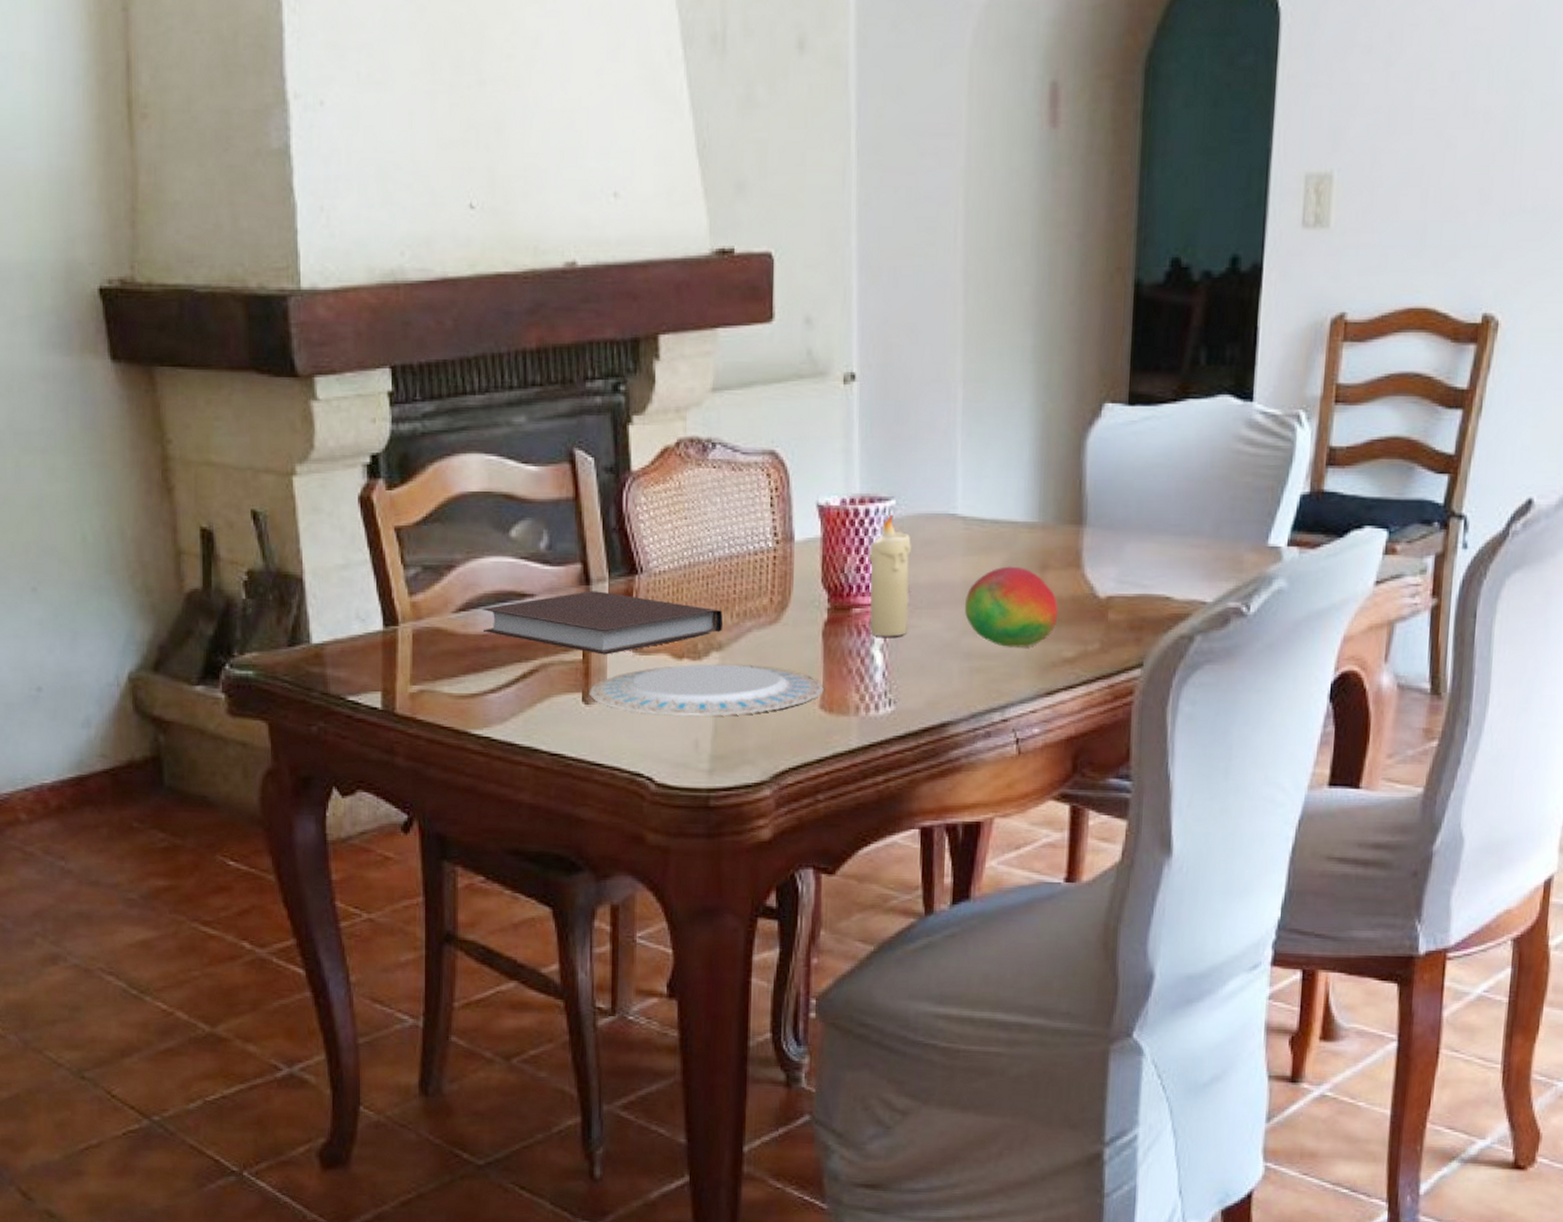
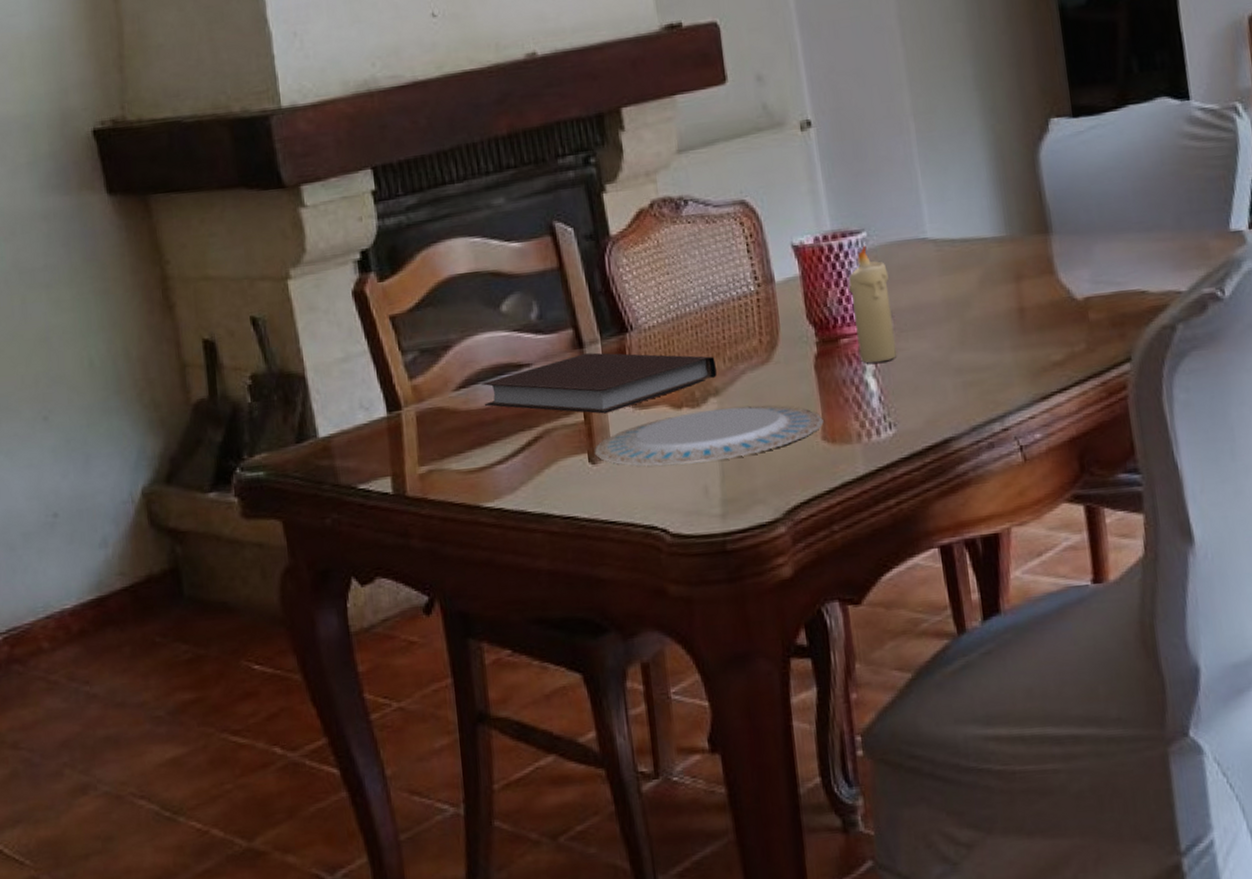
fruit: present [964,566,1058,647] -> none [947,280,1041,359]

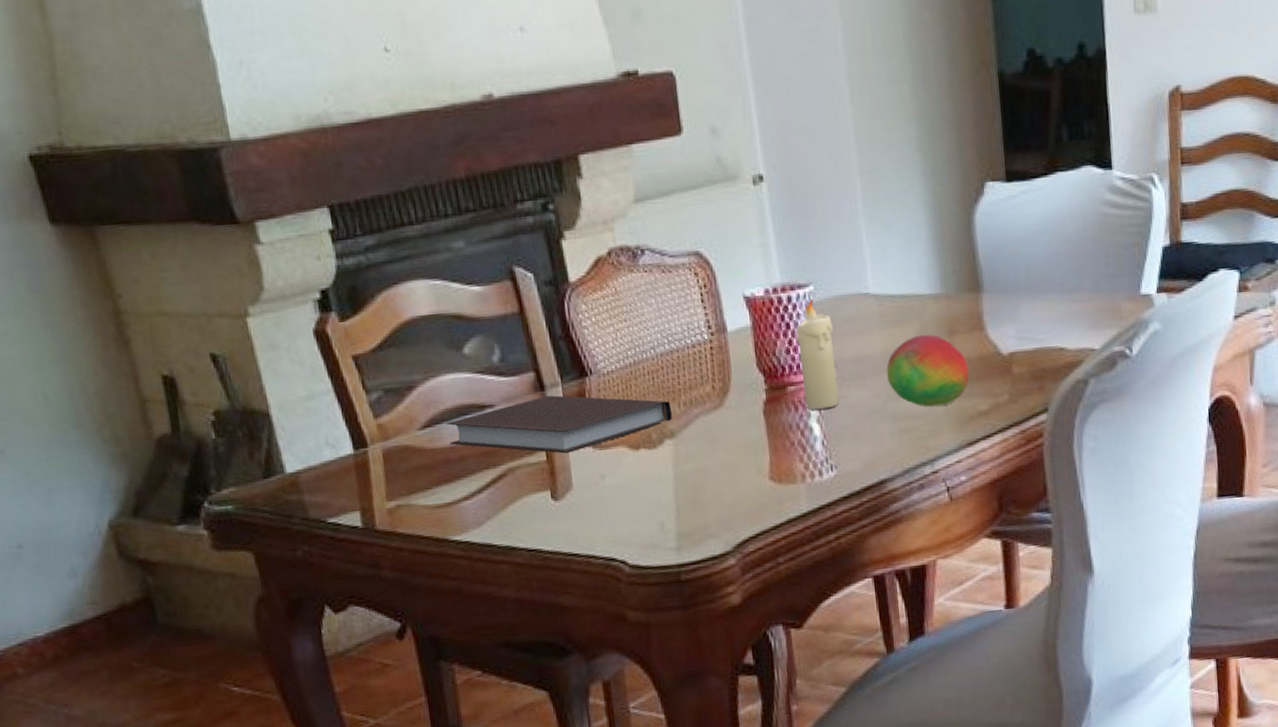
plate: present [594,406,824,466] -> none [556,448,771,503]
fruit: none [947,280,1041,359] -> present [886,334,970,407]

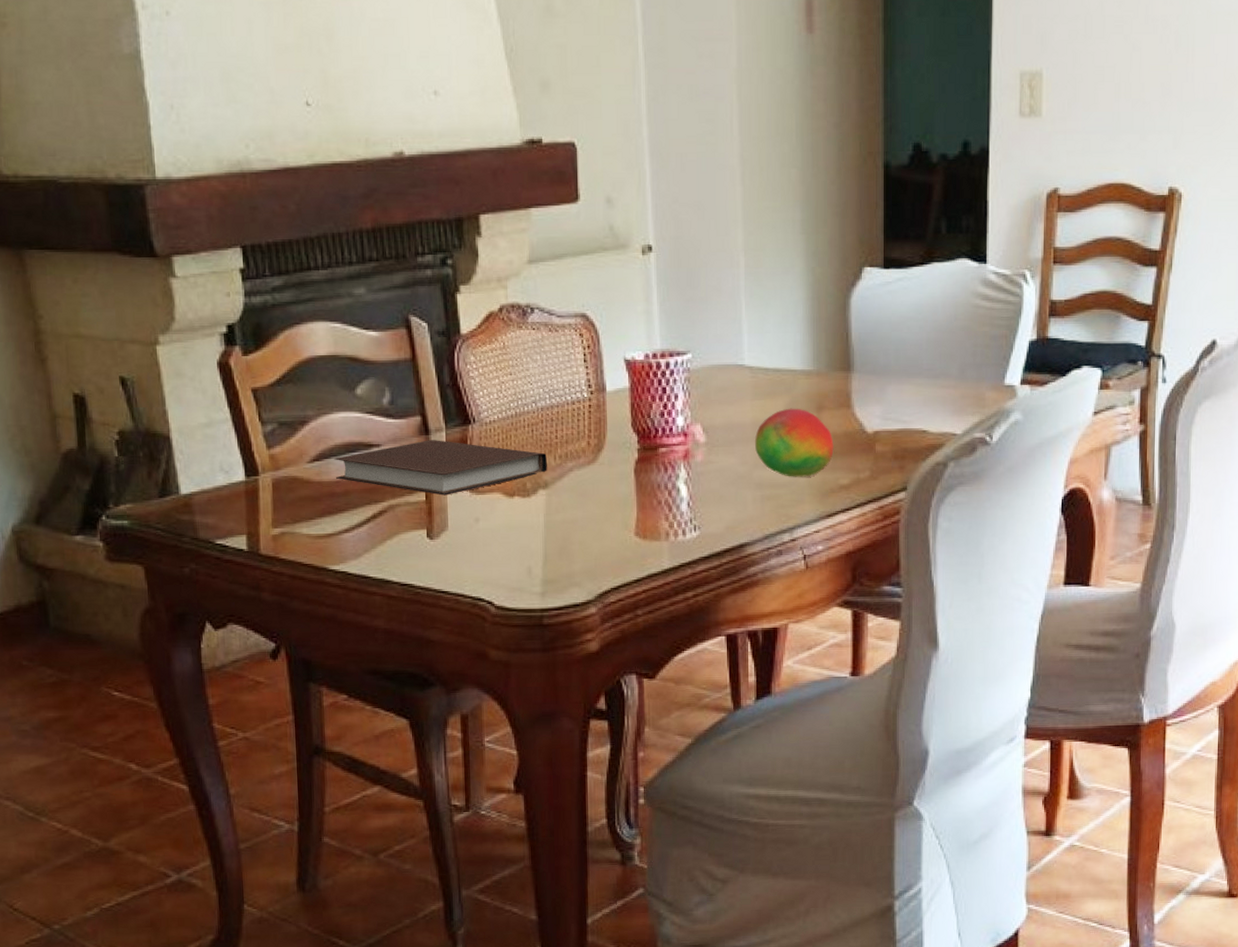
candle: present [796,297,840,410] -> none [671,365,708,472]

